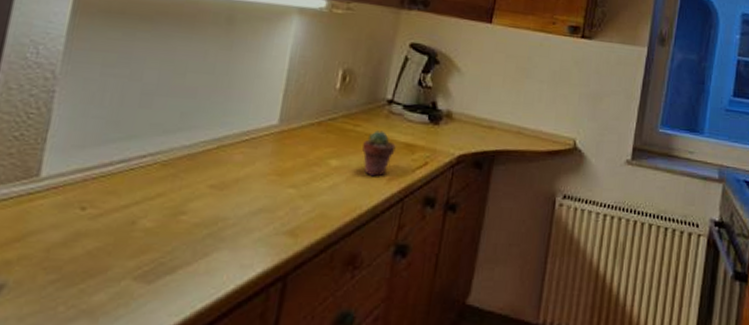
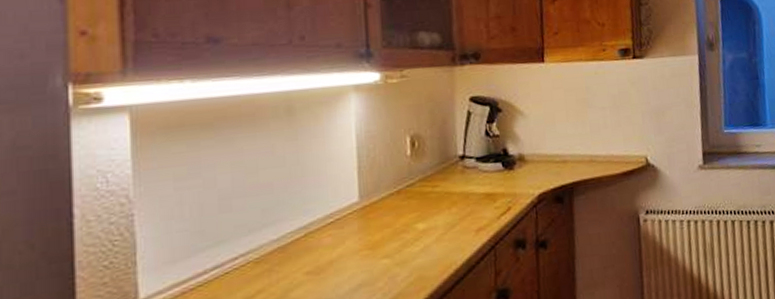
potted succulent: present [362,130,396,177] -> none [445,186,477,232]

